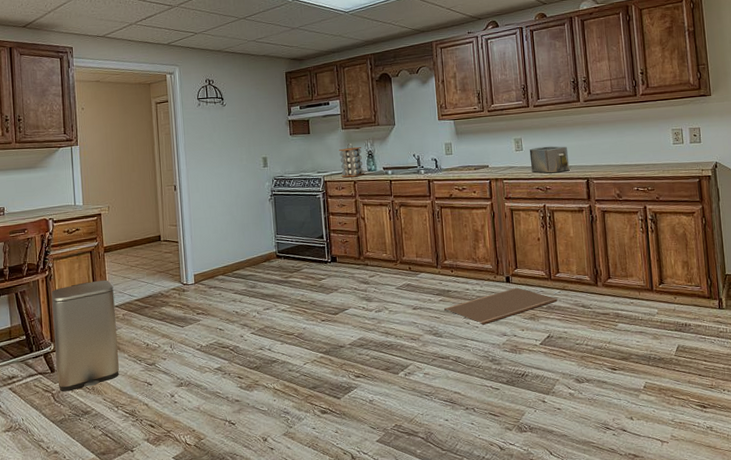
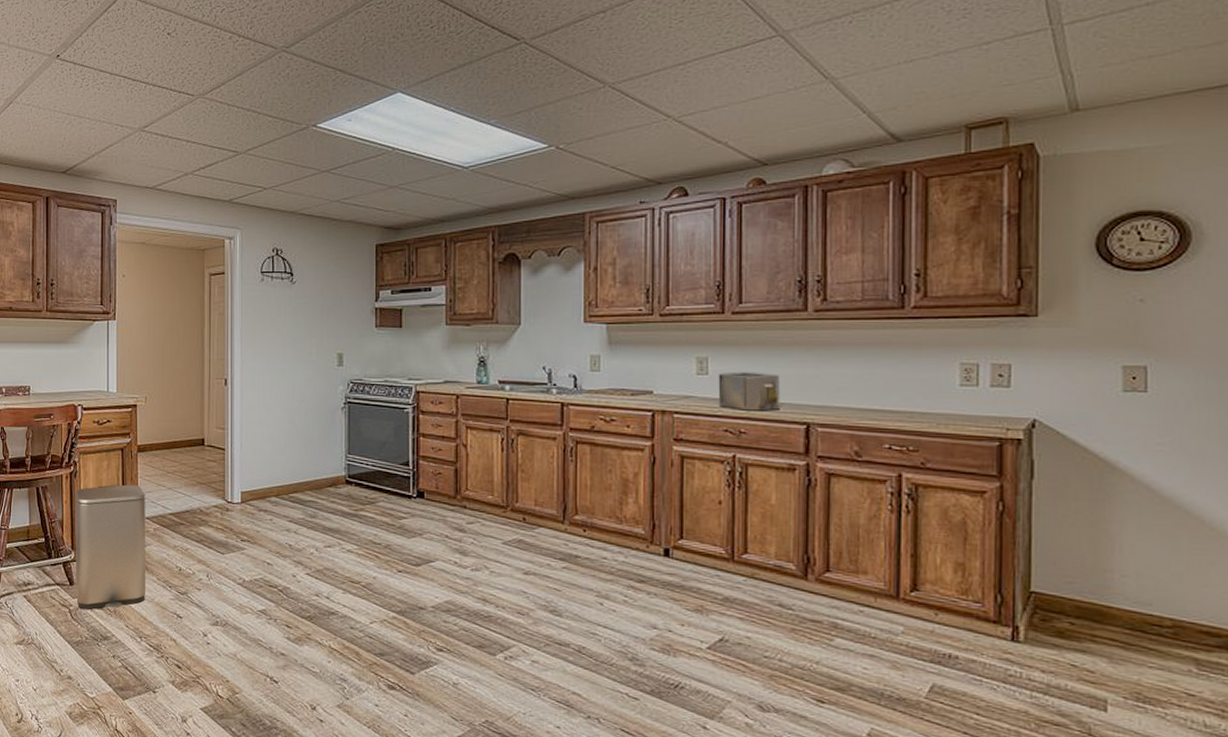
spice rack: present [338,143,365,178] -> none [438,343,473,390]
door mat: present [444,287,557,325] -> none [569,565,741,610]

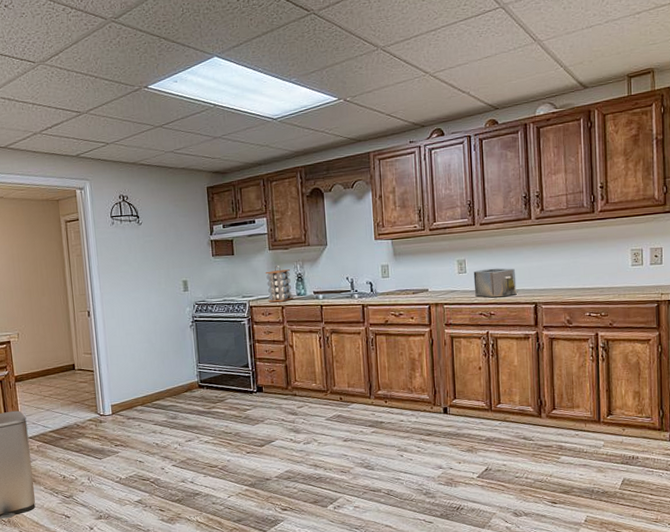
spice rack: none [438,343,473,390] -> present [265,265,294,303]

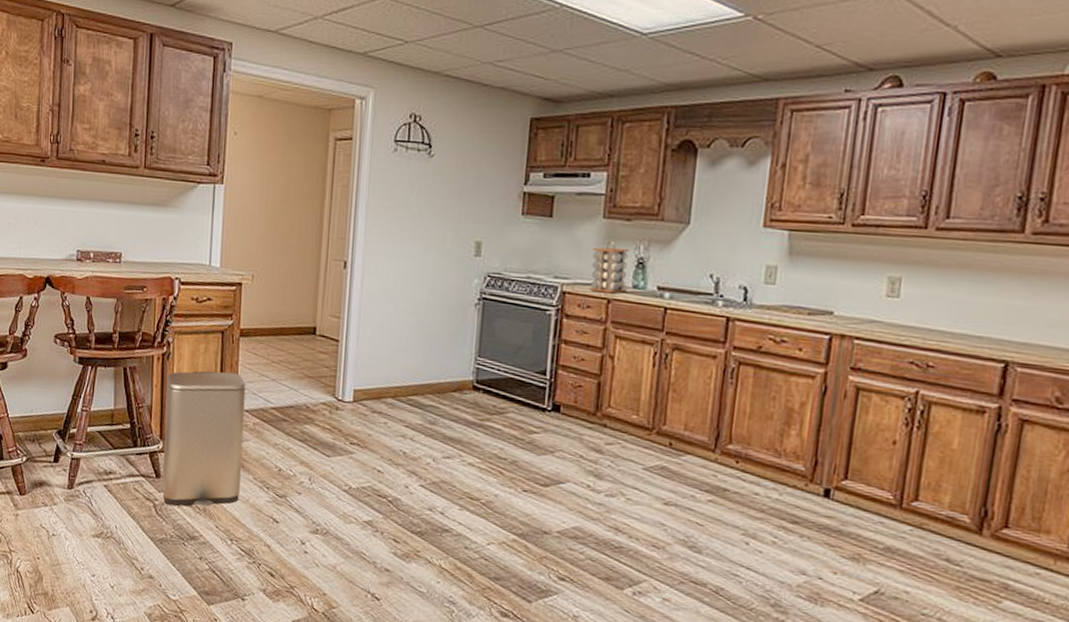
toaster: present [473,268,517,299] -> none [907,296,982,345]

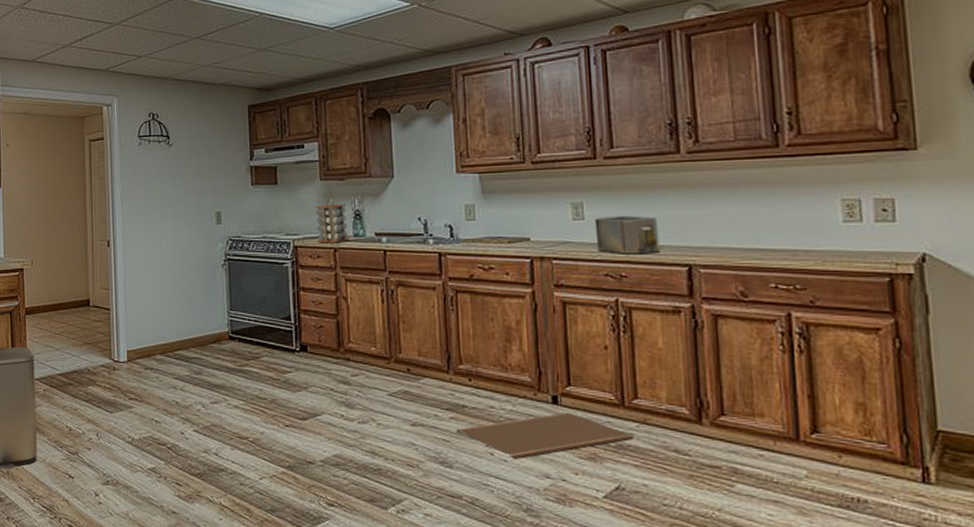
door mat: none [713,507,905,552] -> present [457,412,634,459]
toaster: none [907,296,982,345] -> present [594,215,660,256]

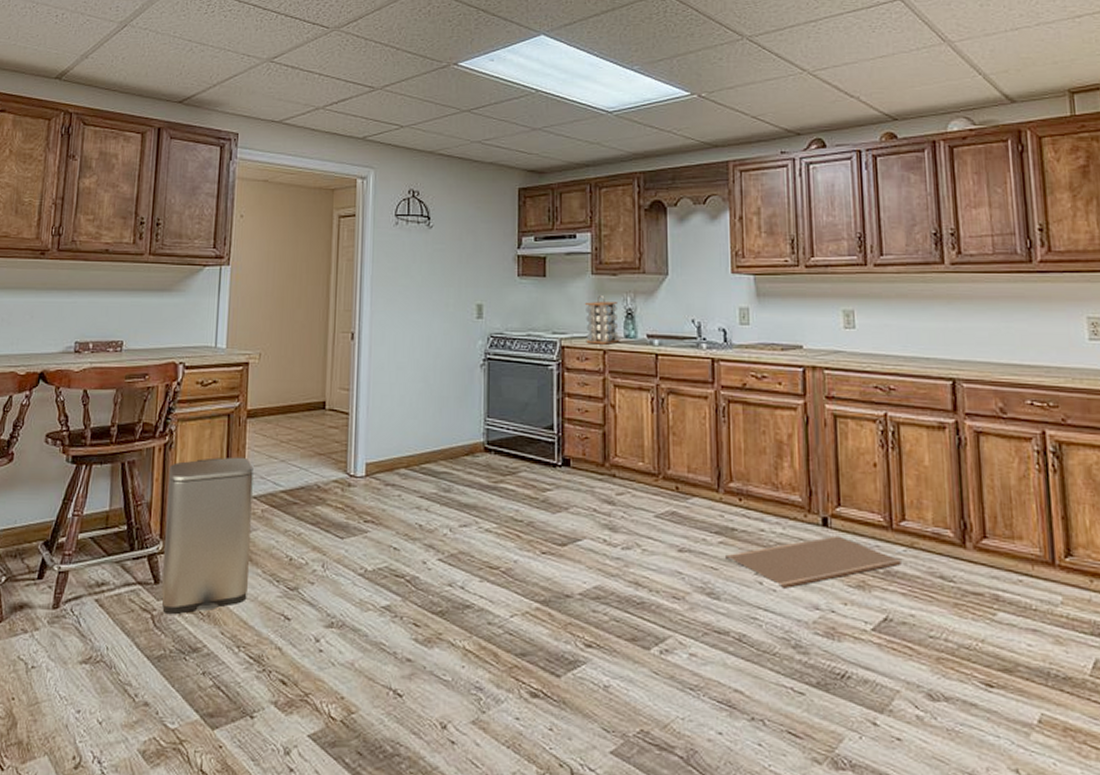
toaster: present [594,215,660,256] -> none [865,325,927,368]

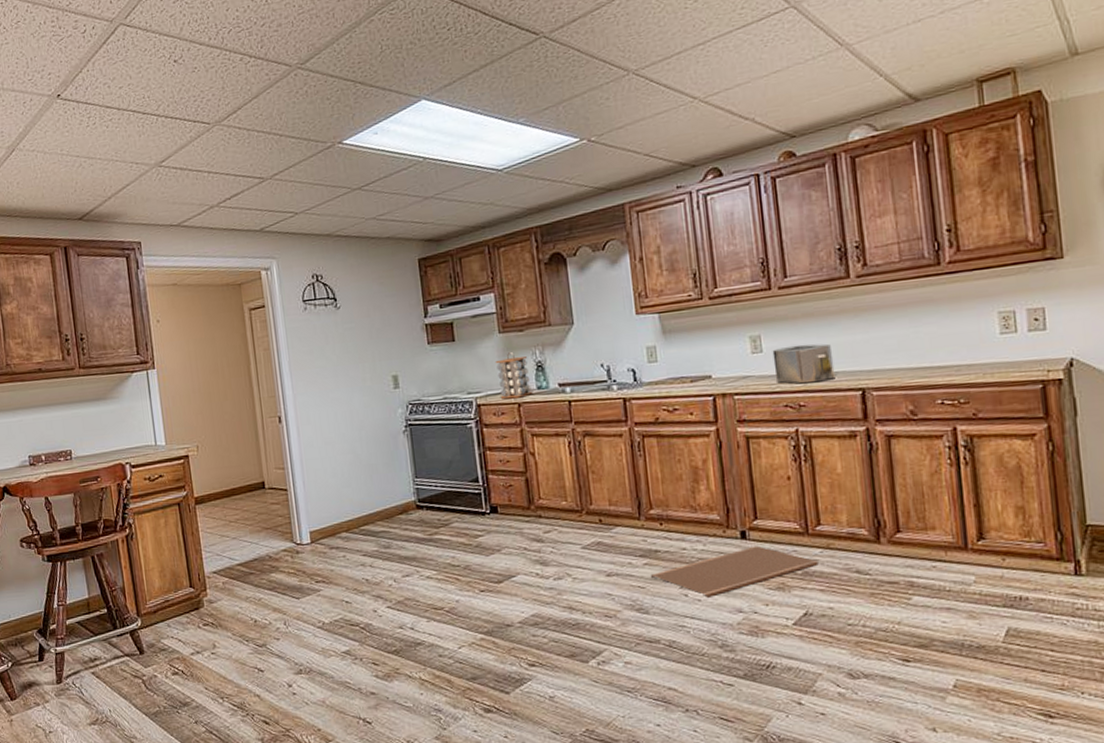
pedal bin: present [161,457,254,615] -> none [133,539,222,678]
toaster: none [865,325,927,368] -> present [772,343,836,385]

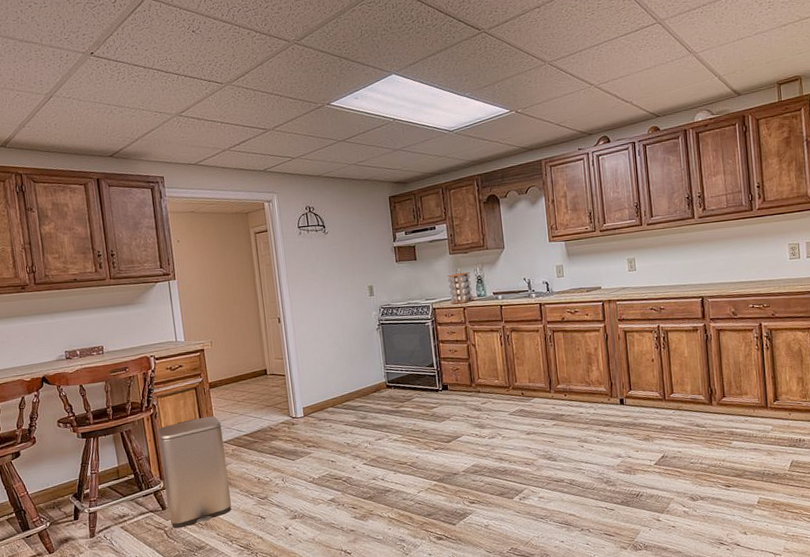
pedal bin: none [133,539,222,678] -> present [157,416,232,529]
door mat: present [651,545,819,598] -> none [558,409,672,448]
toaster: present [772,343,836,385] -> none [642,264,684,294]

